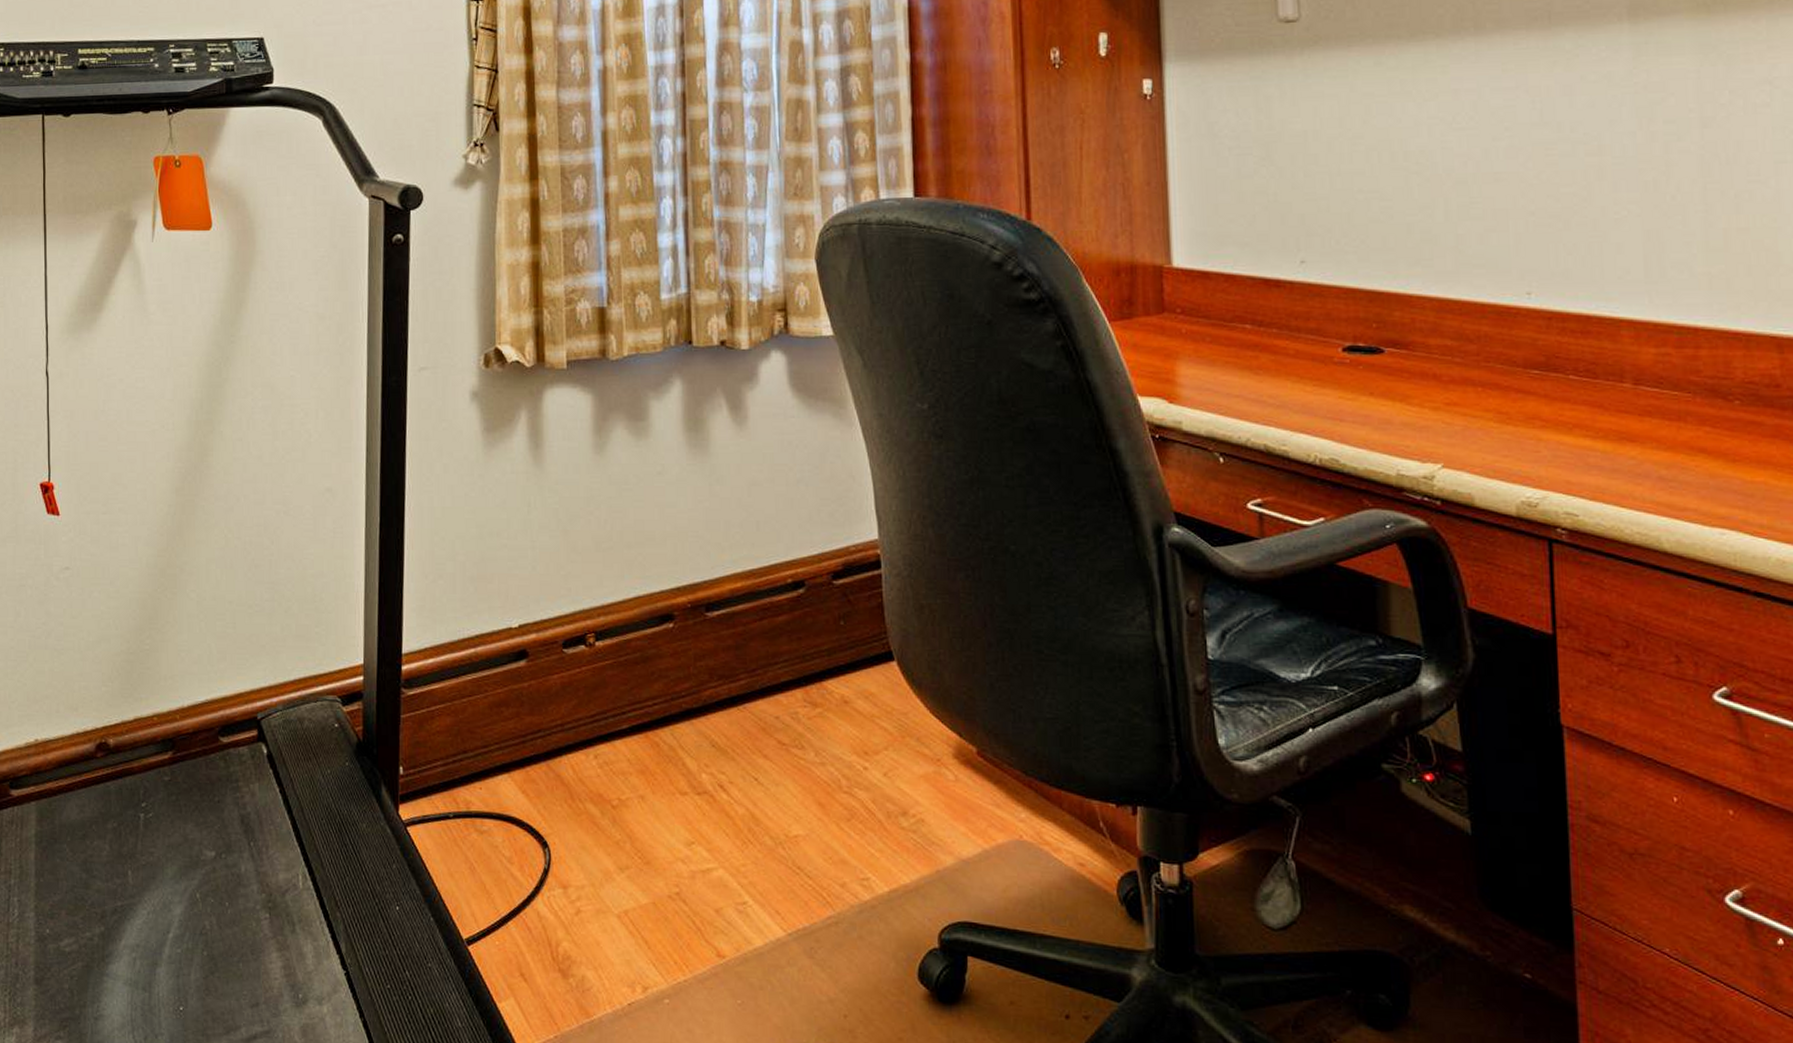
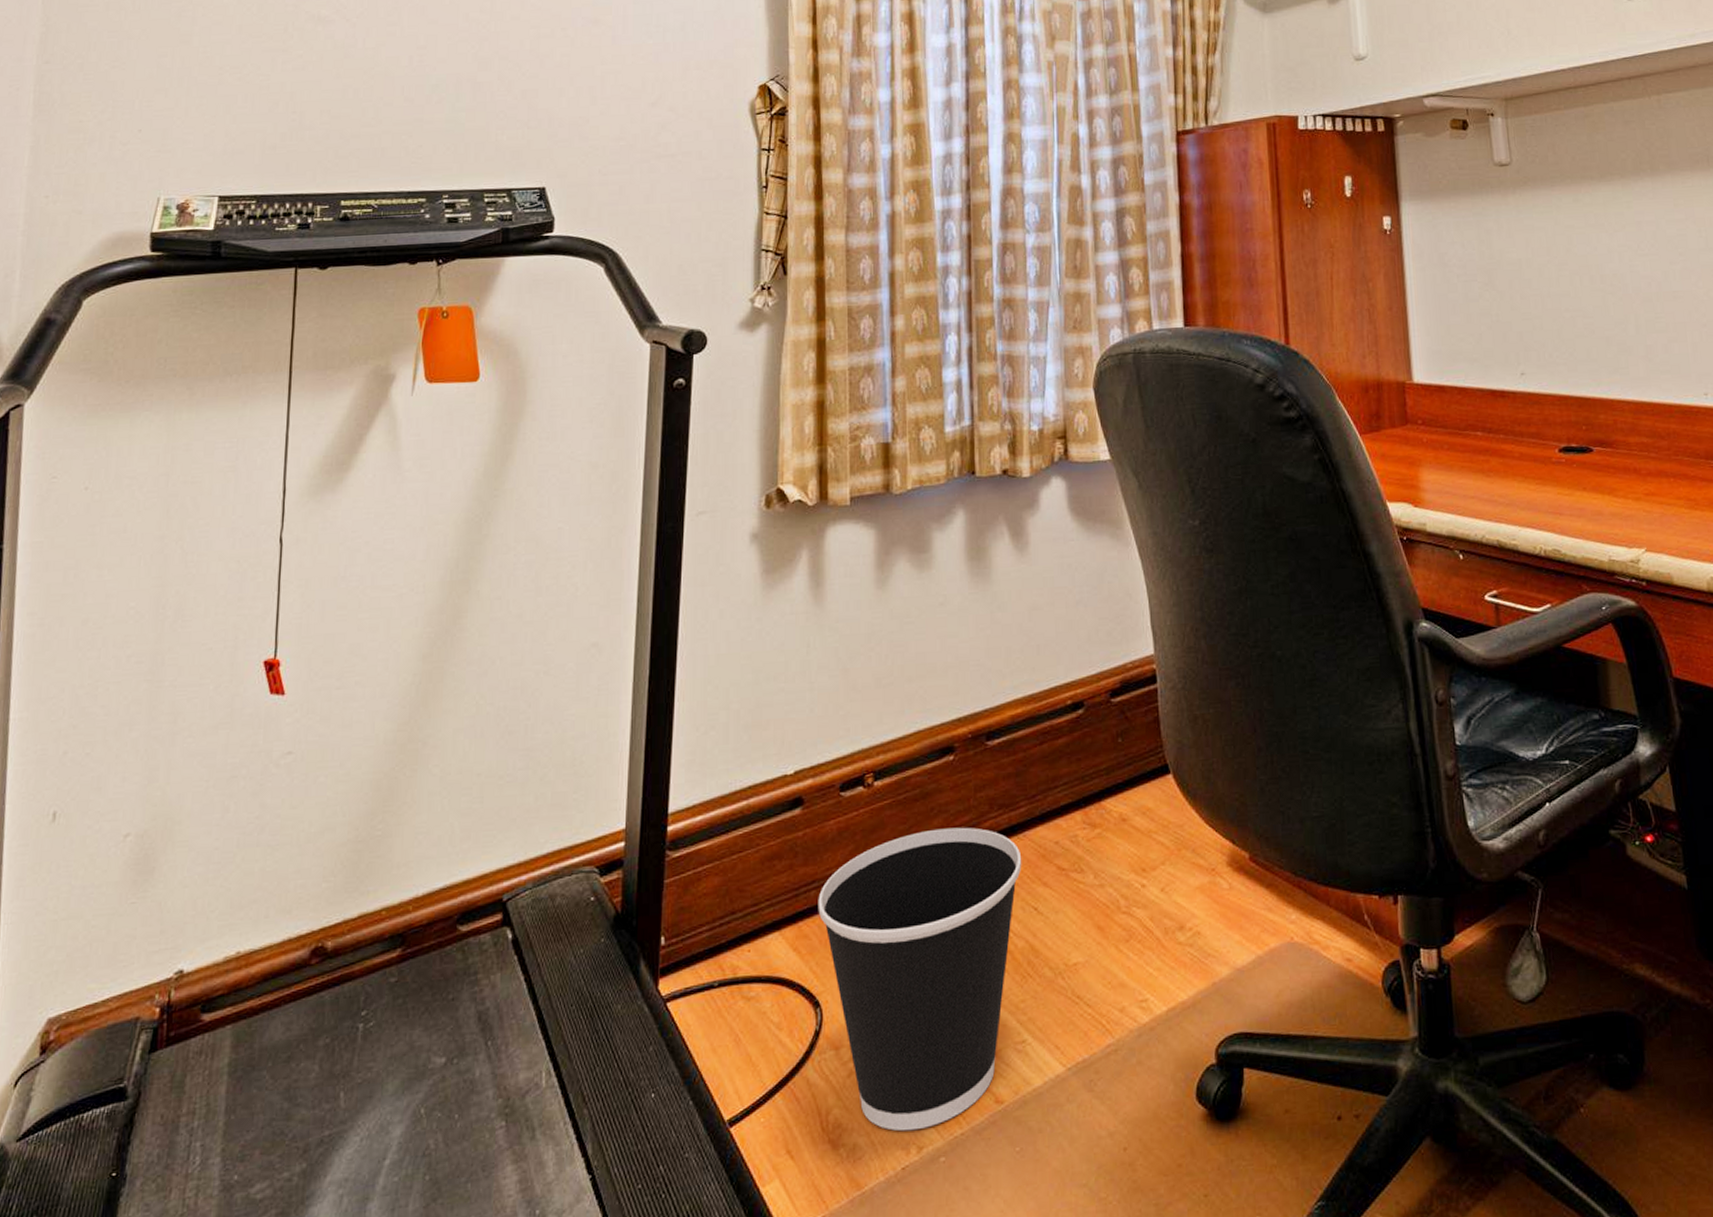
wastebasket: none [544,692,742,972] -> present [818,827,1022,1132]

